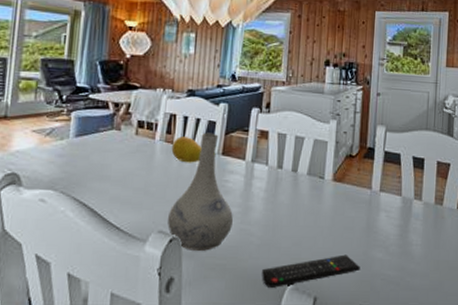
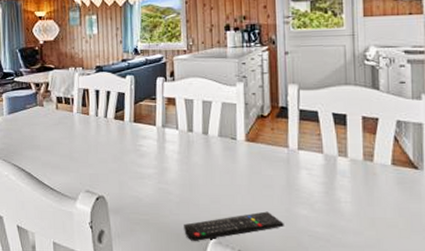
vase: present [167,132,233,251] -> none [93,103,151,207]
fruit: present [171,136,202,163] -> none [88,108,115,131]

